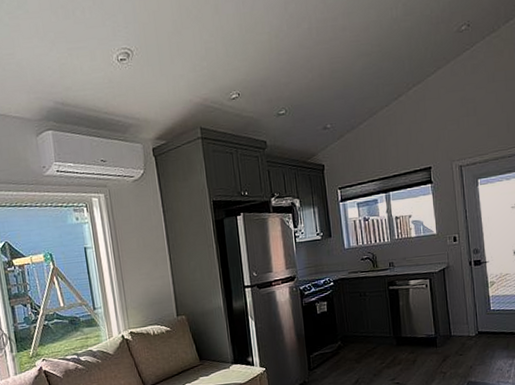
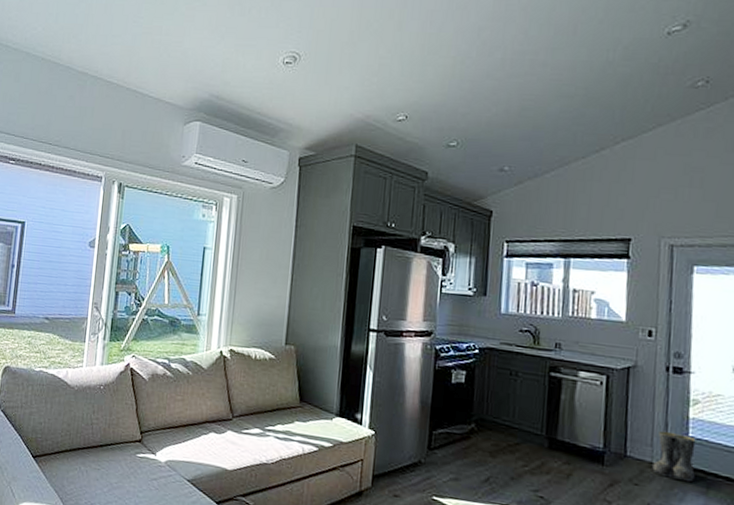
boots: none [470,309,499,344] -> present [652,430,696,483]

